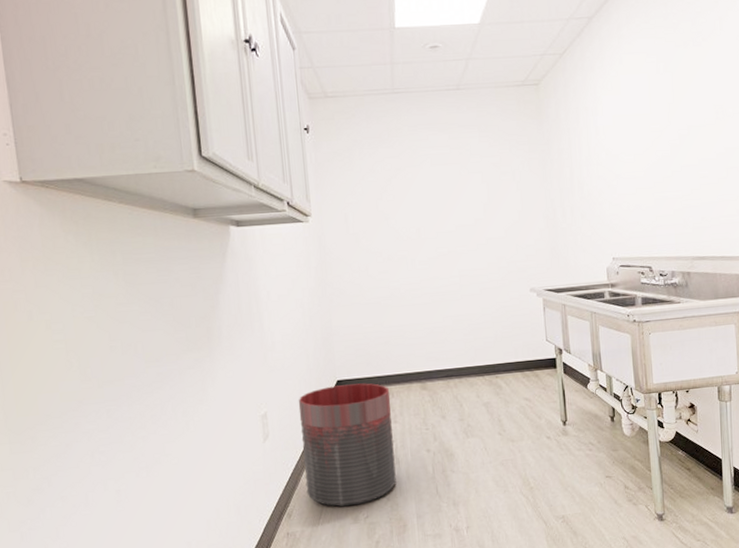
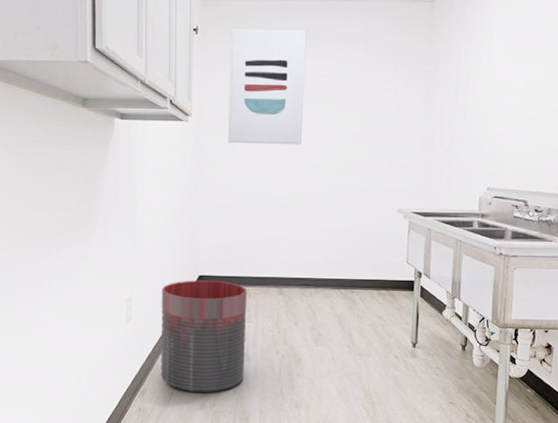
wall art: none [343,121,427,240] -> present [227,28,307,145]

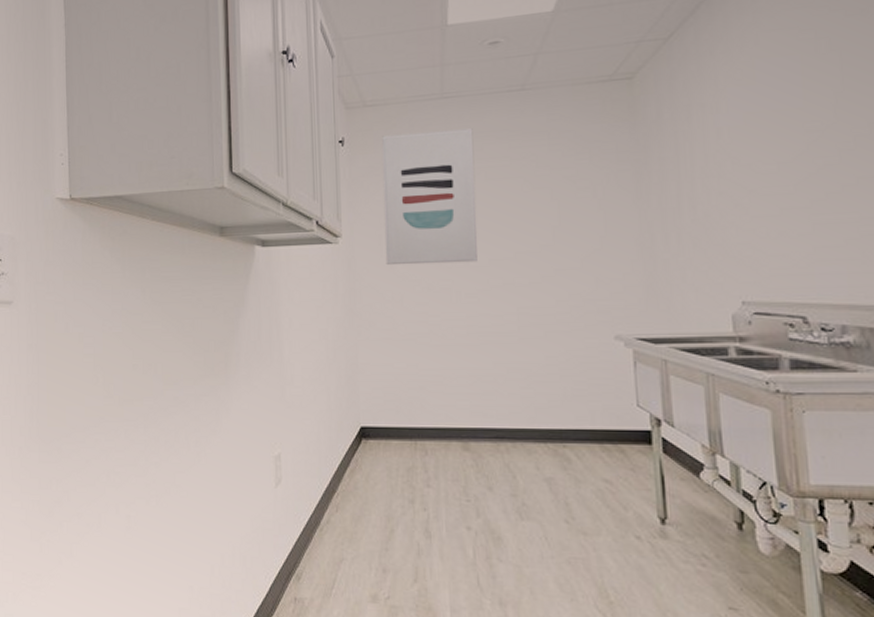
trash can: present [160,280,248,393] -> none [315,433,426,581]

